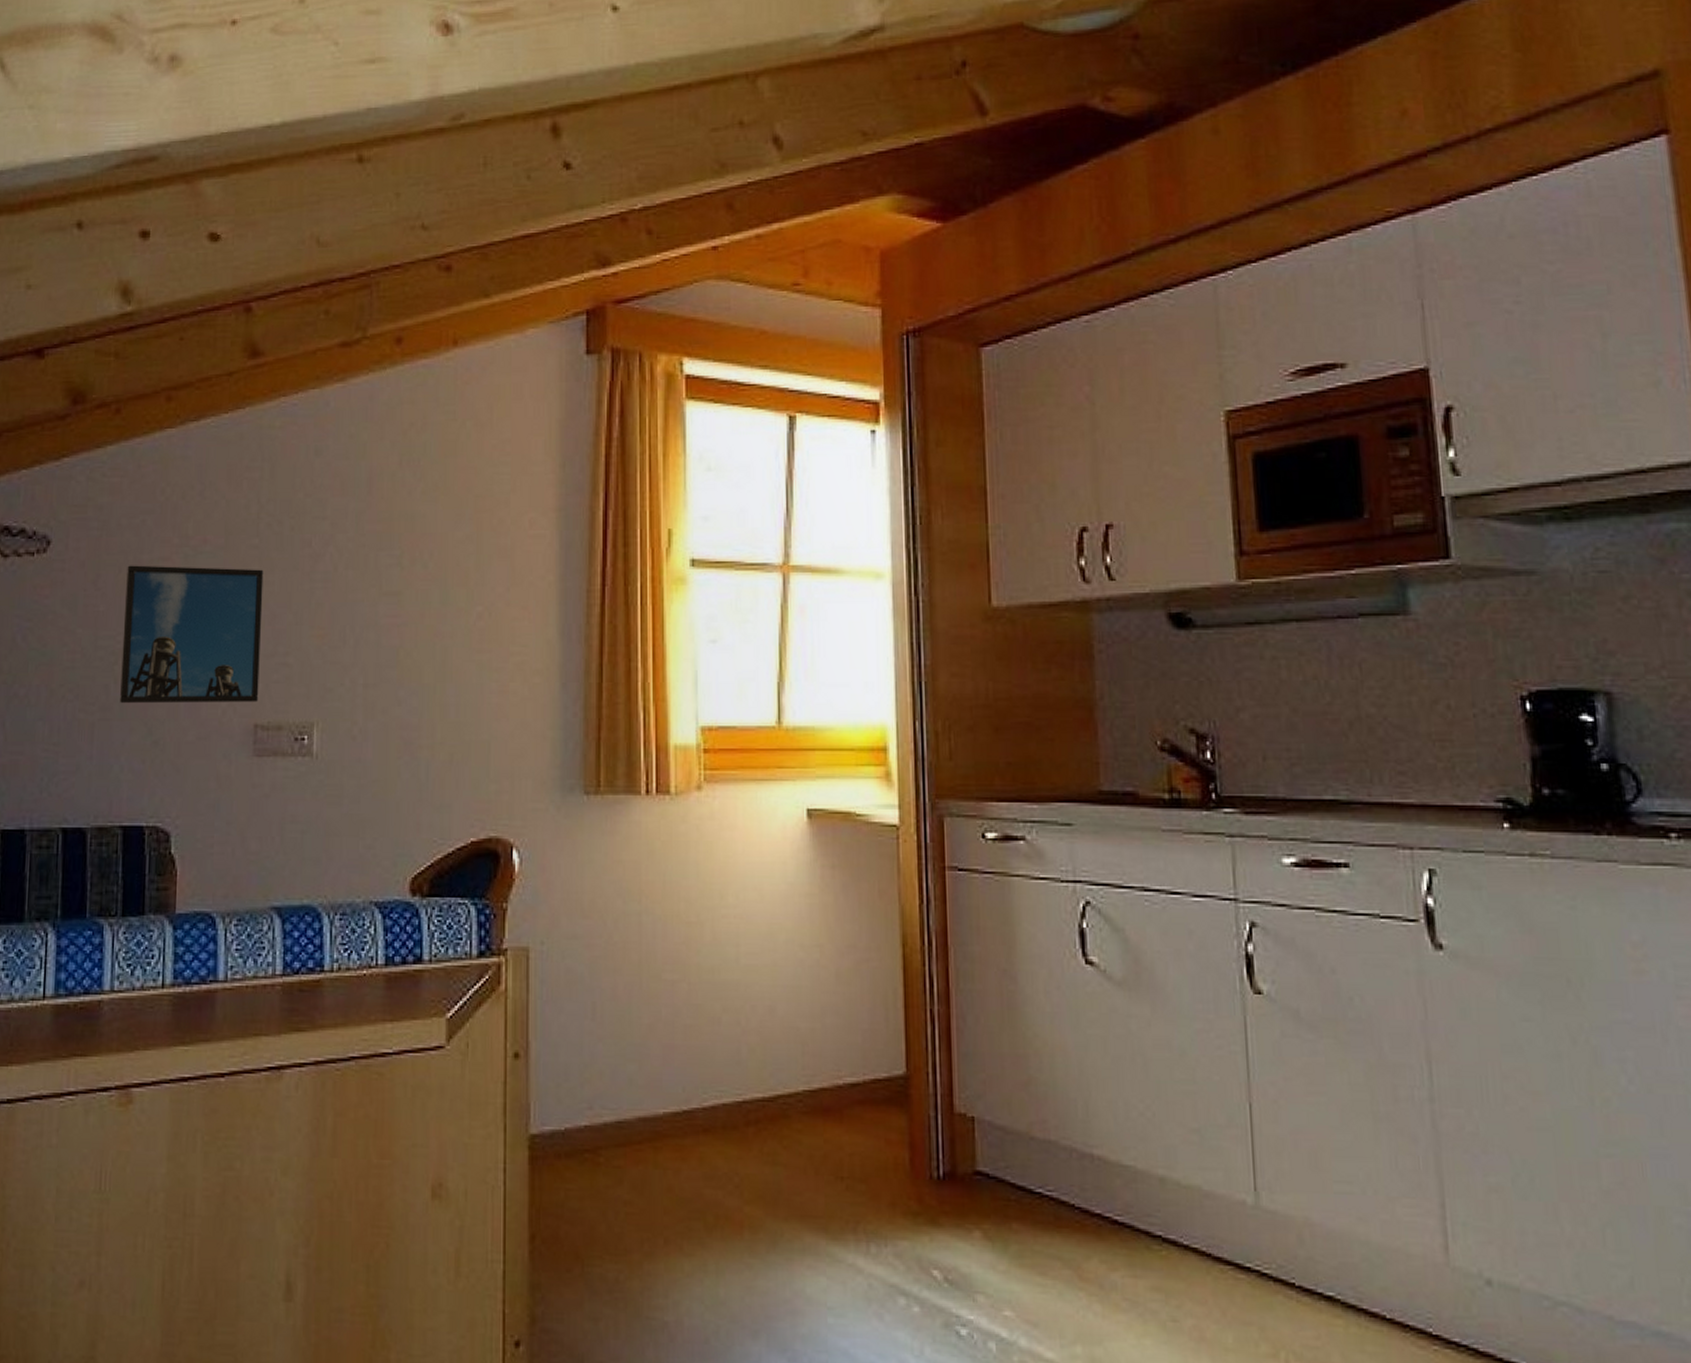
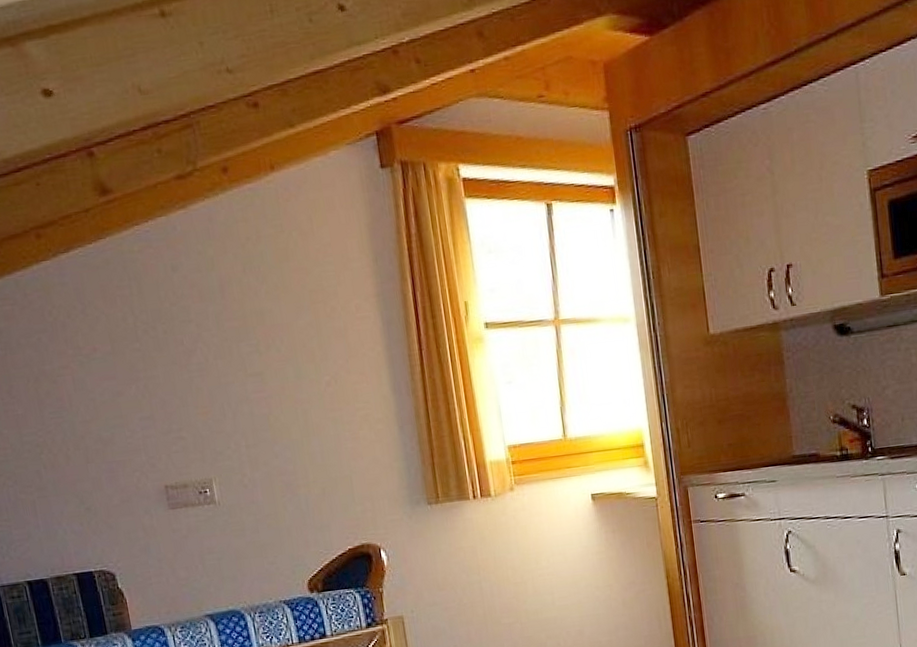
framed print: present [120,565,264,703] -> none [34,367,165,483]

